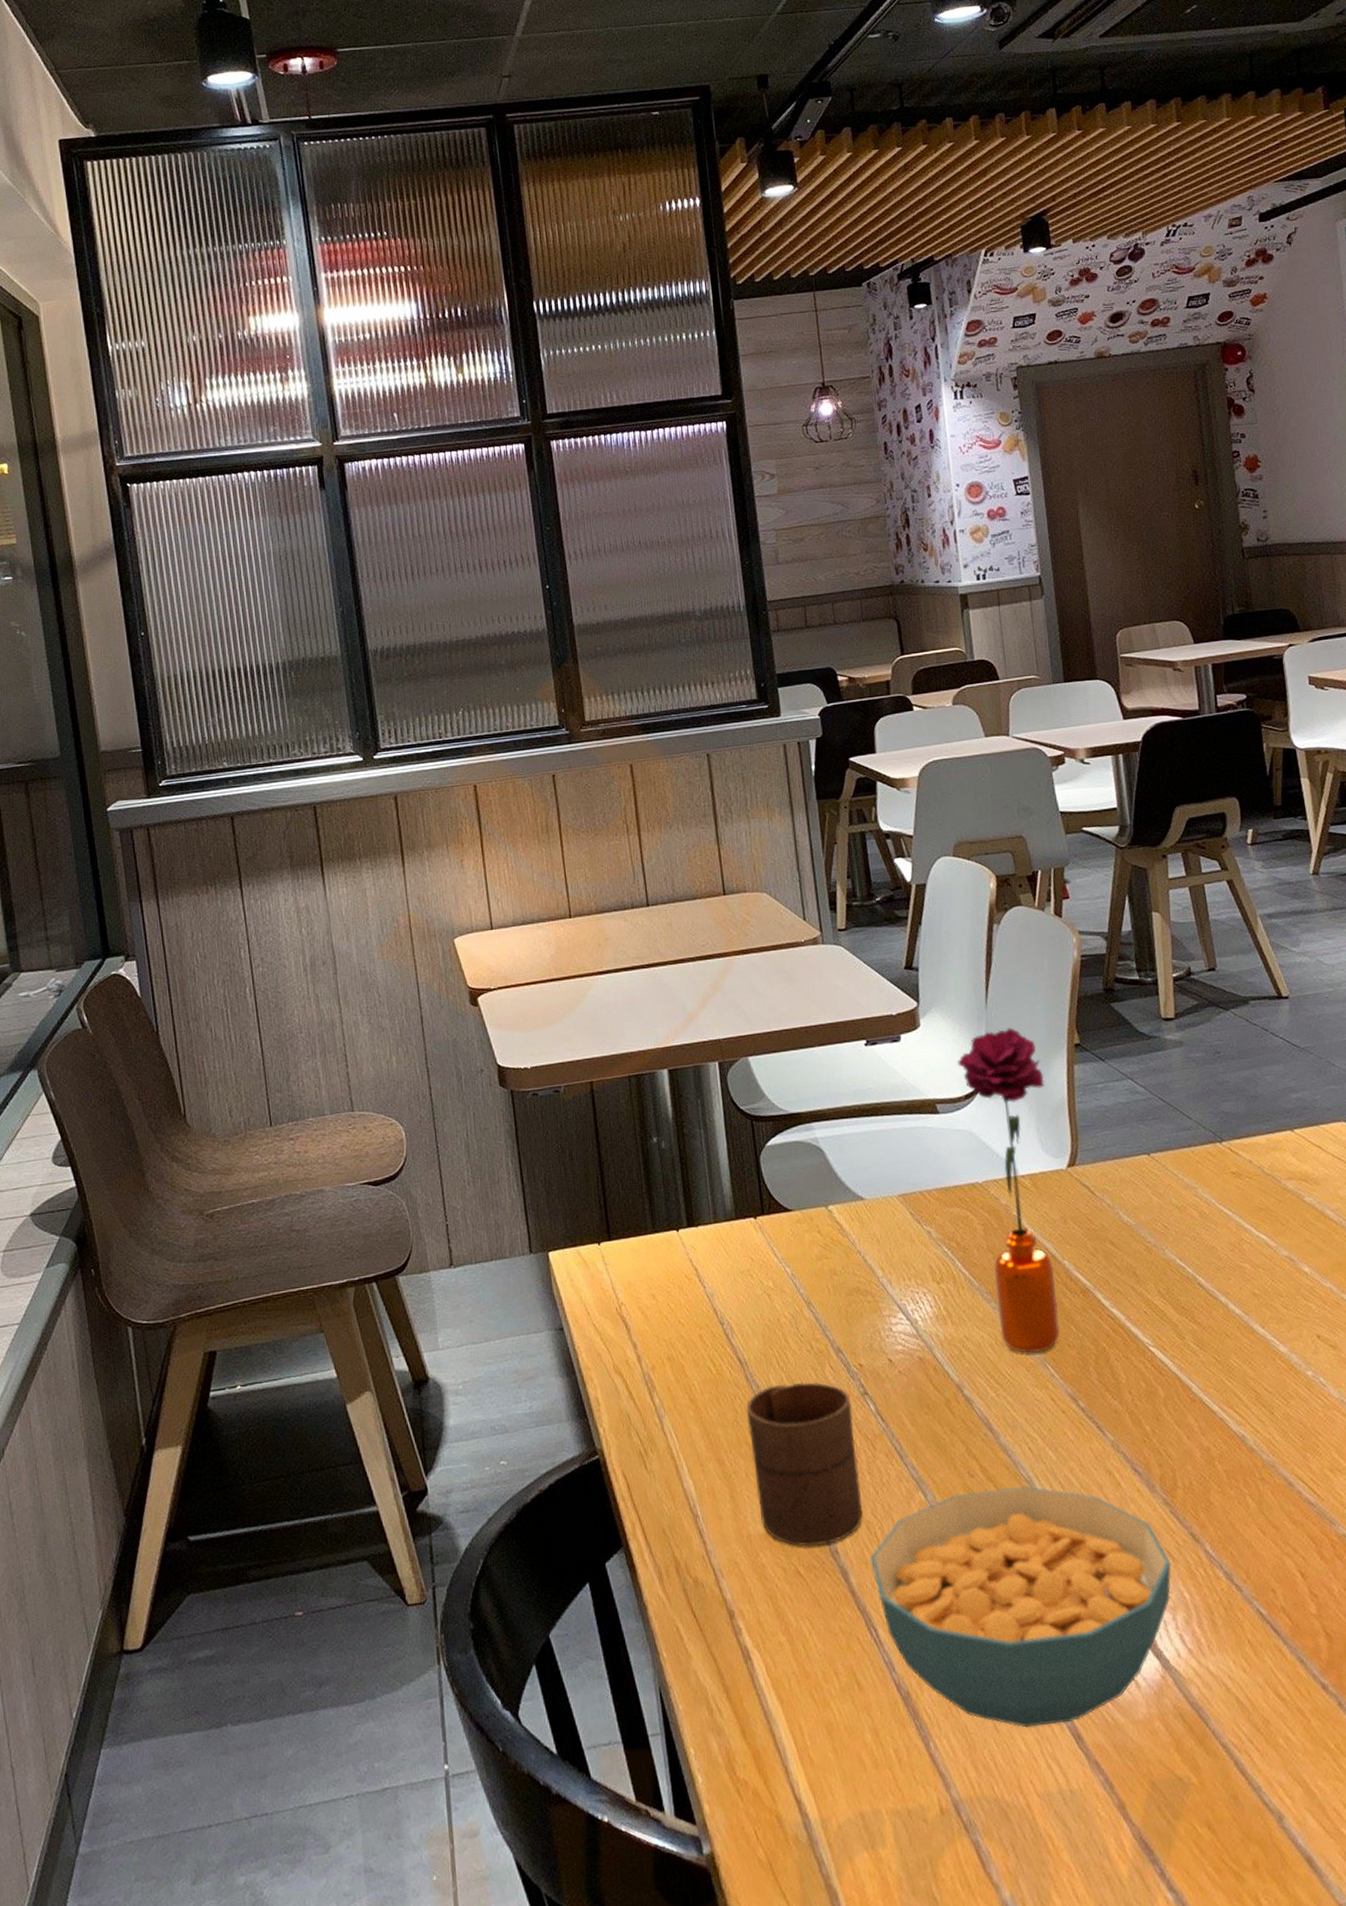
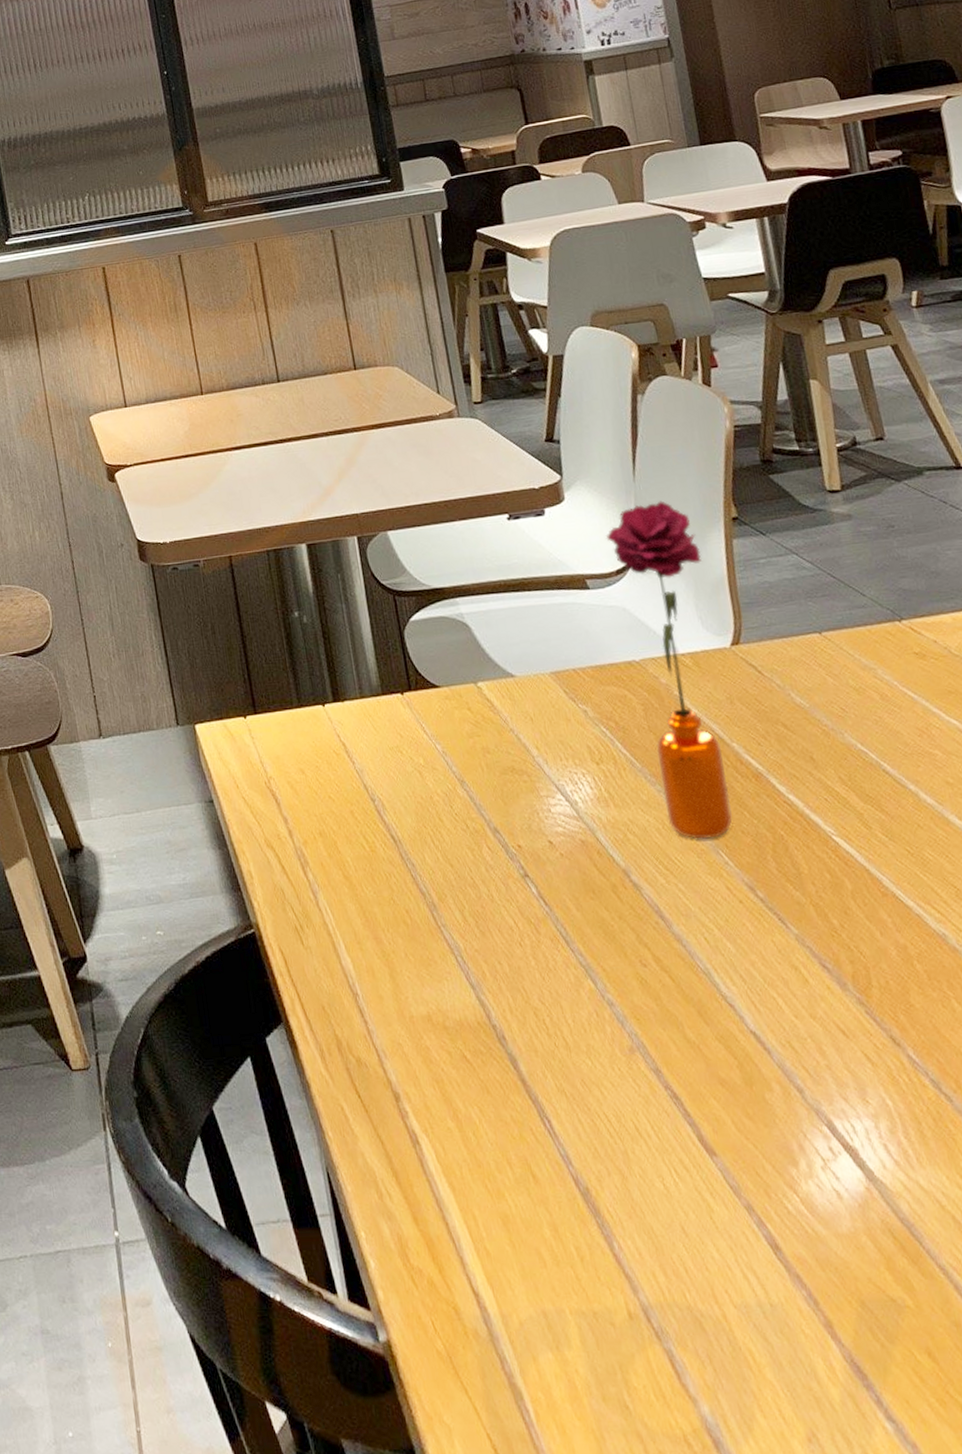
cup: present [746,1382,863,1547] -> none [402,861,530,1031]
cereal bowl: present [871,1485,1172,1728] -> none [540,977,872,1234]

